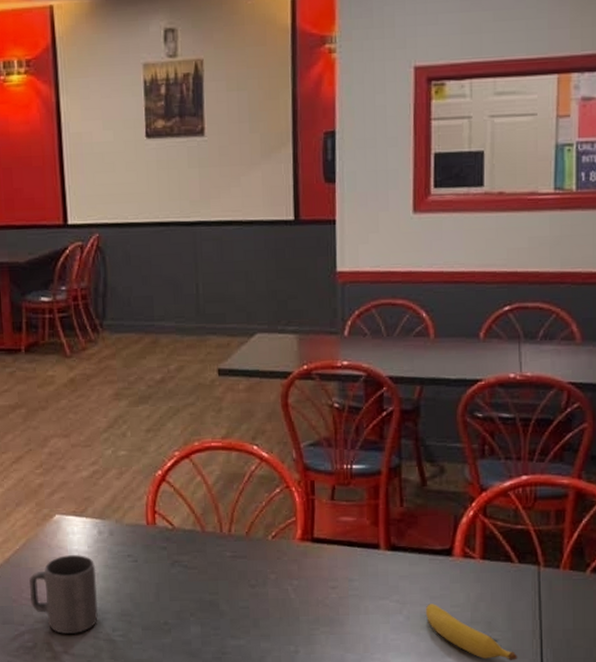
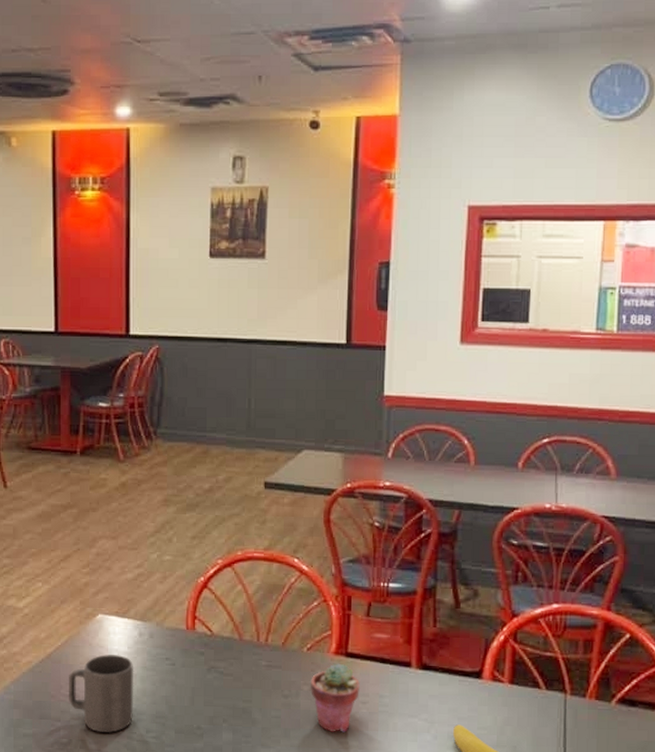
potted succulent: none [276,549,328,619] -> present [309,663,360,732]

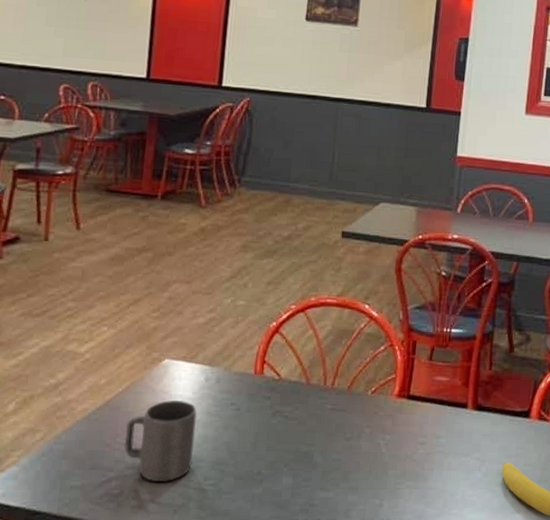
potted succulent: present [309,663,360,732] -> none [371,405,419,473]

